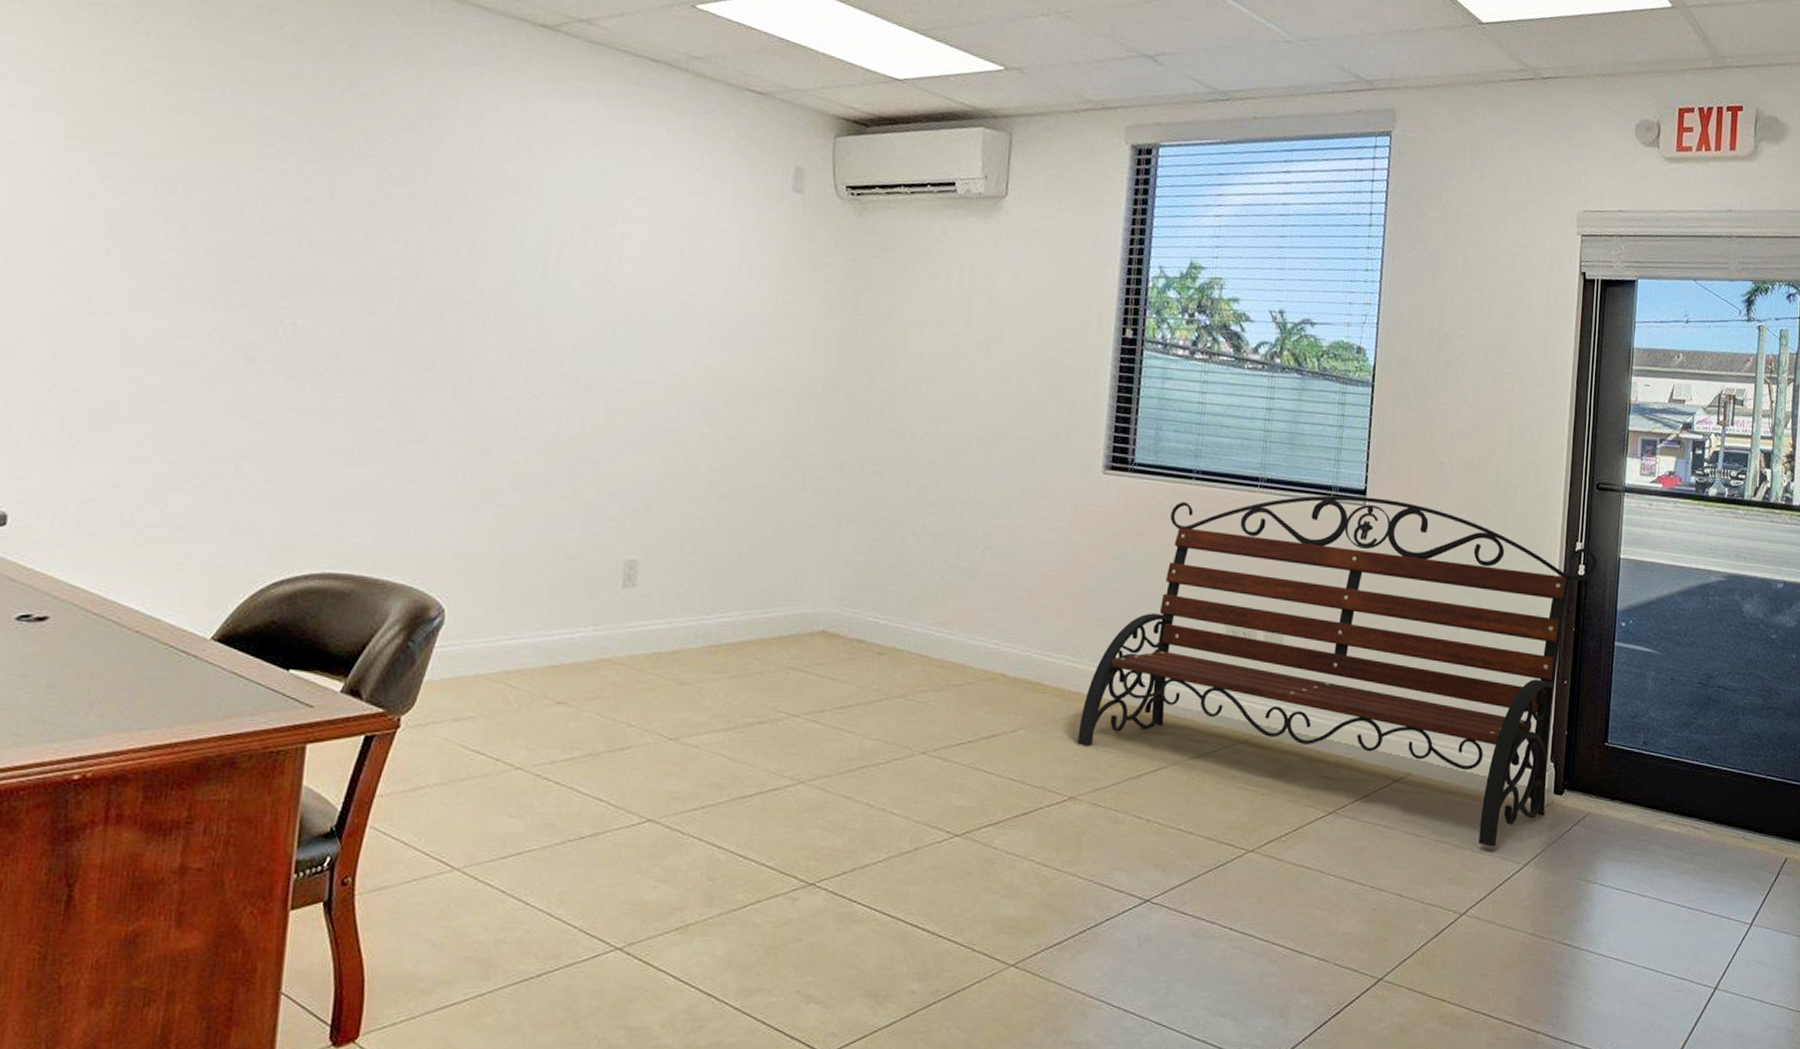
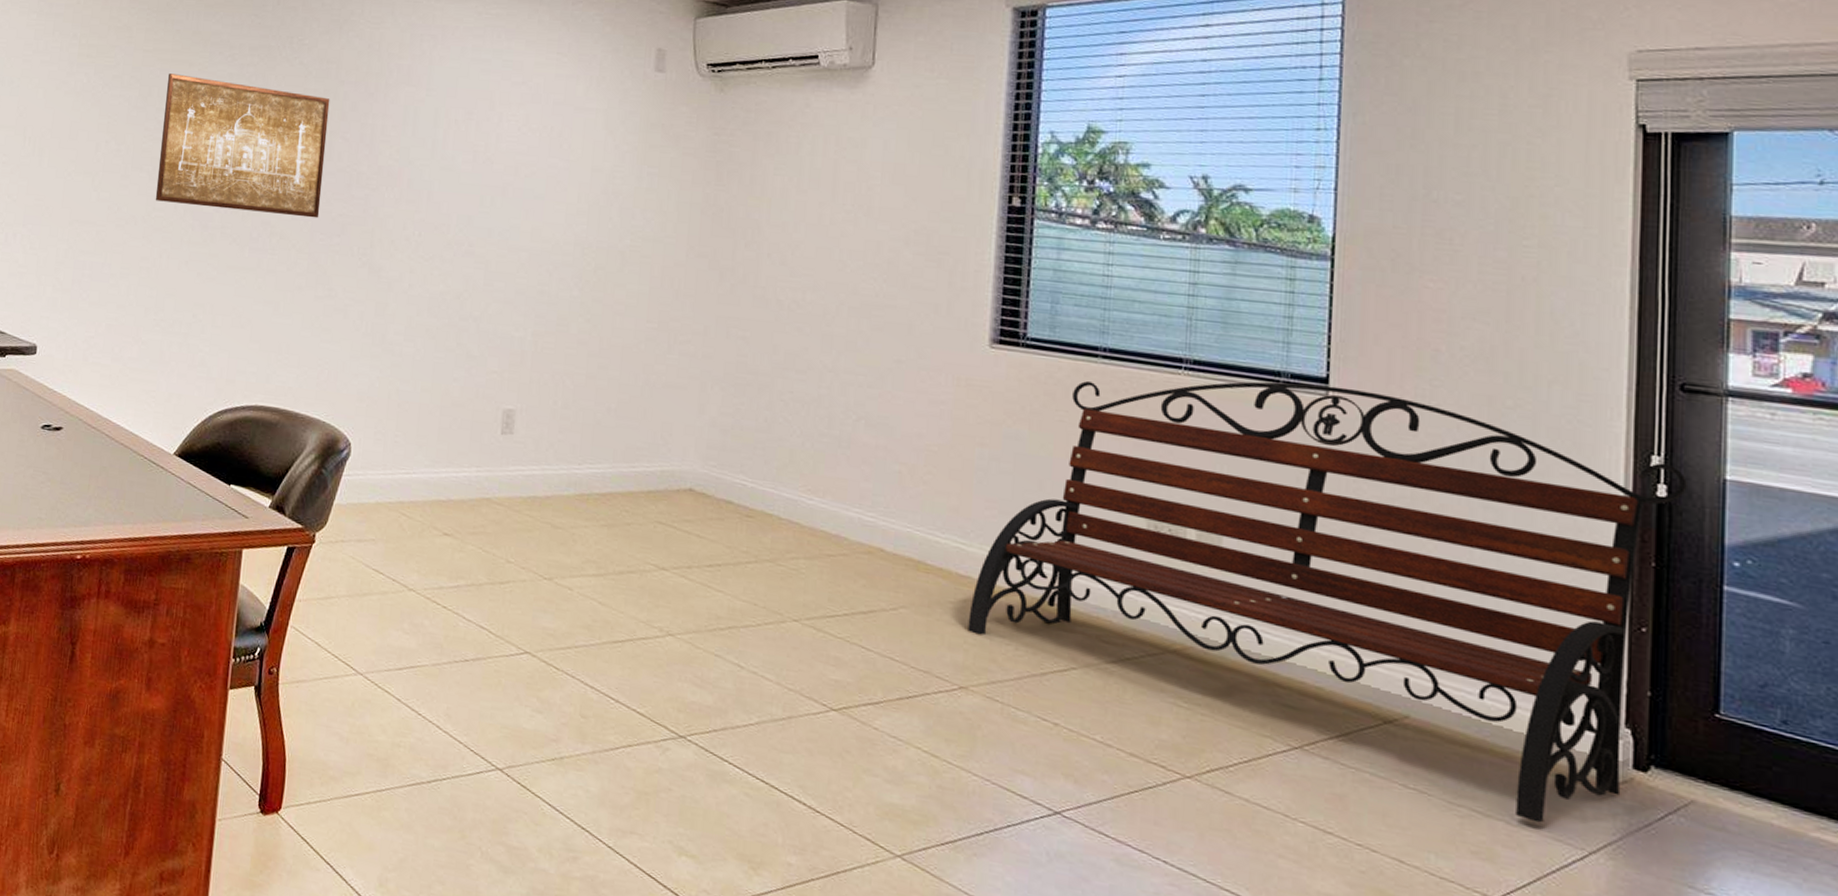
wall art: none [180,167,417,349] -> present [155,73,330,218]

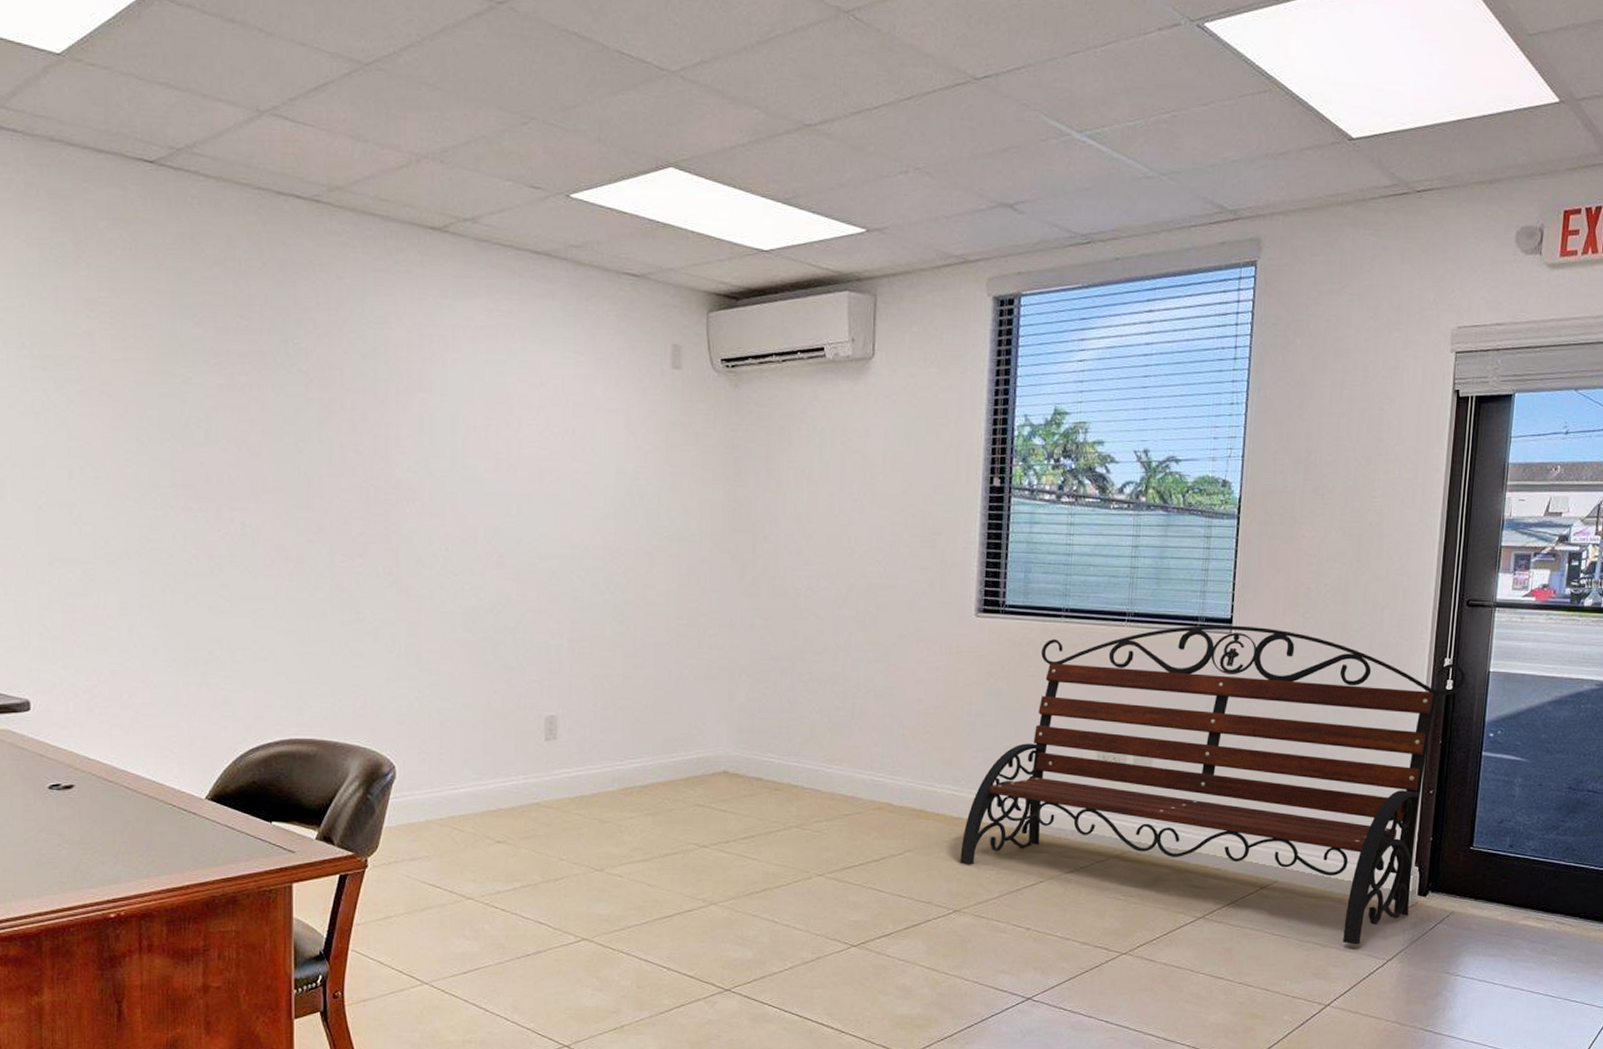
wall art: present [155,73,330,218] -> none [145,386,338,539]

